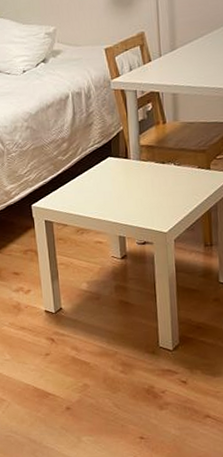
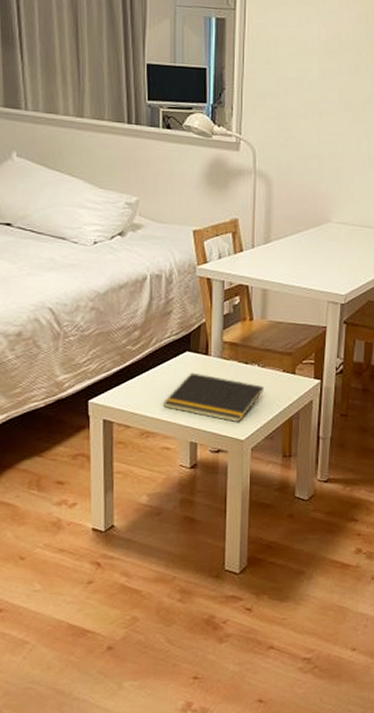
notepad: none [93,175,182,217] -> present [163,372,264,423]

